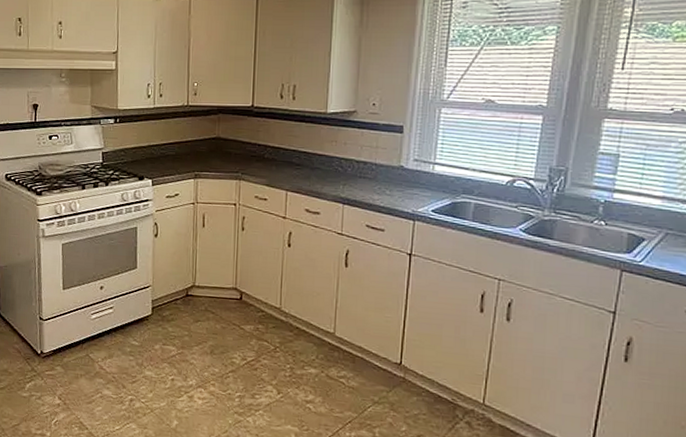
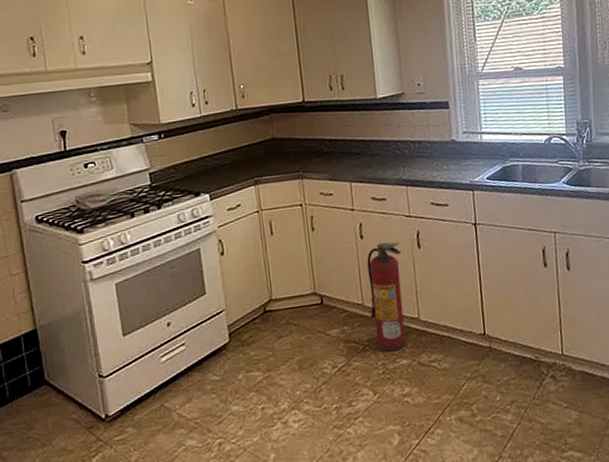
fire extinguisher: none [286,254,328,359] -> present [367,242,406,352]

